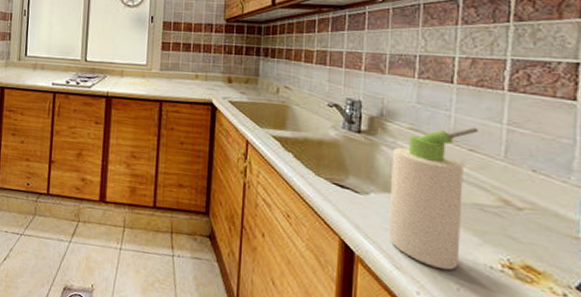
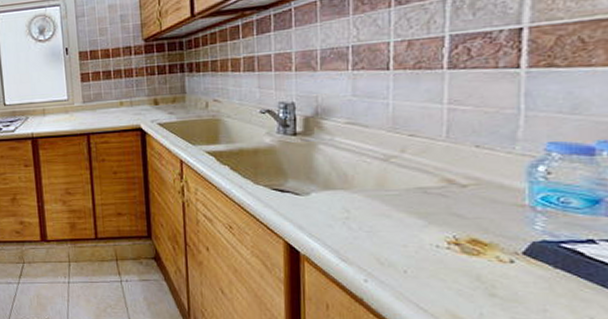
bottle: present [388,127,479,270] -> none [330,112,419,256]

